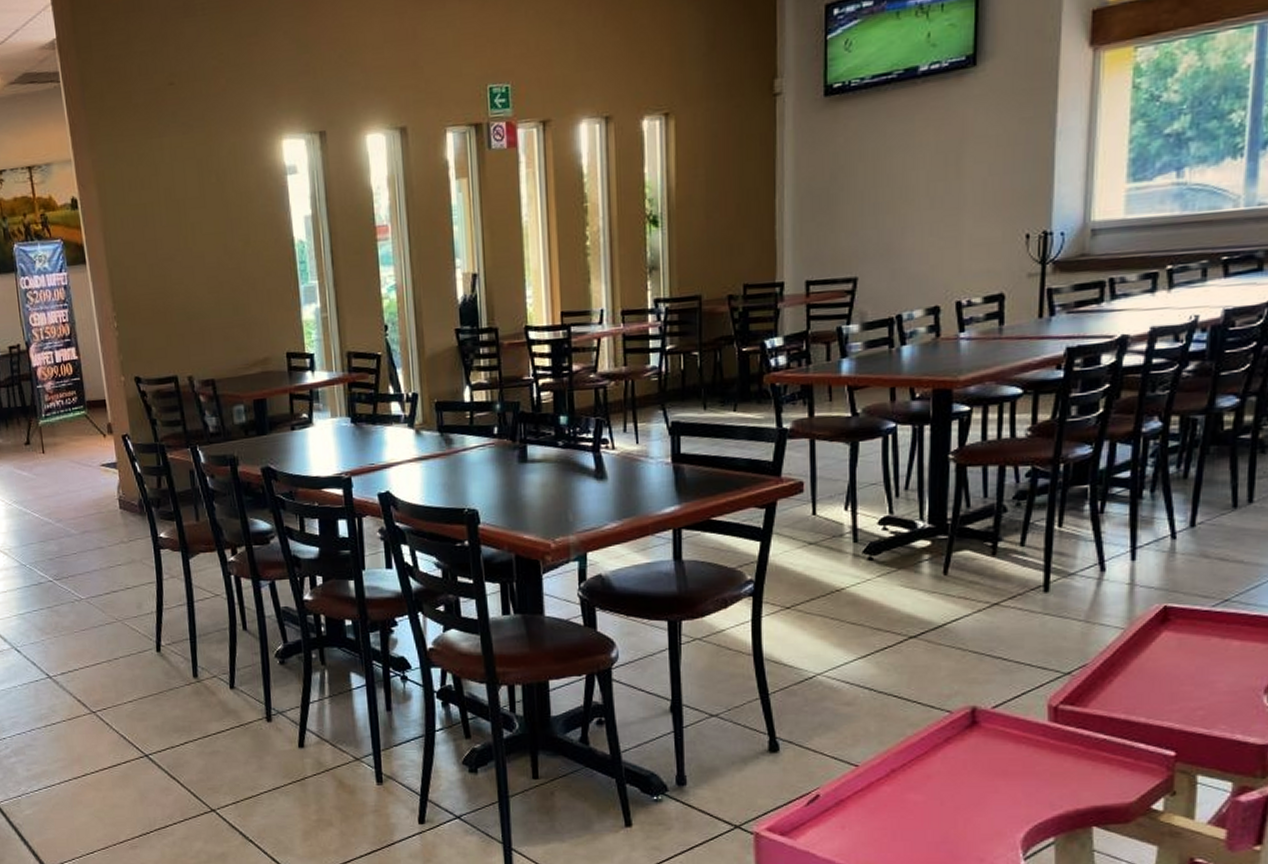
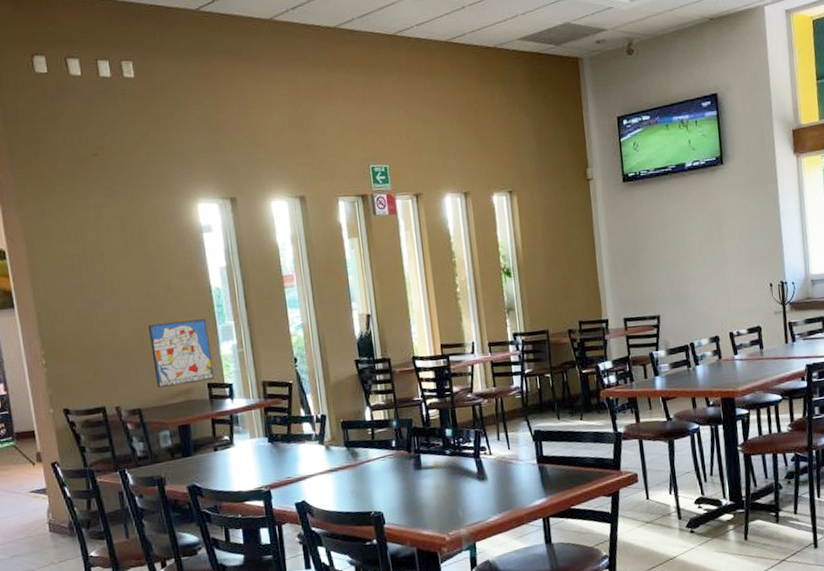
wall art: none [225,278,295,356] -> present [149,319,215,388]

